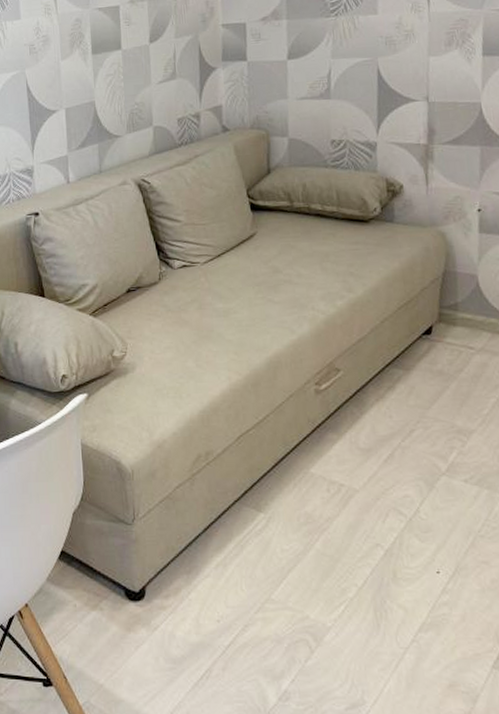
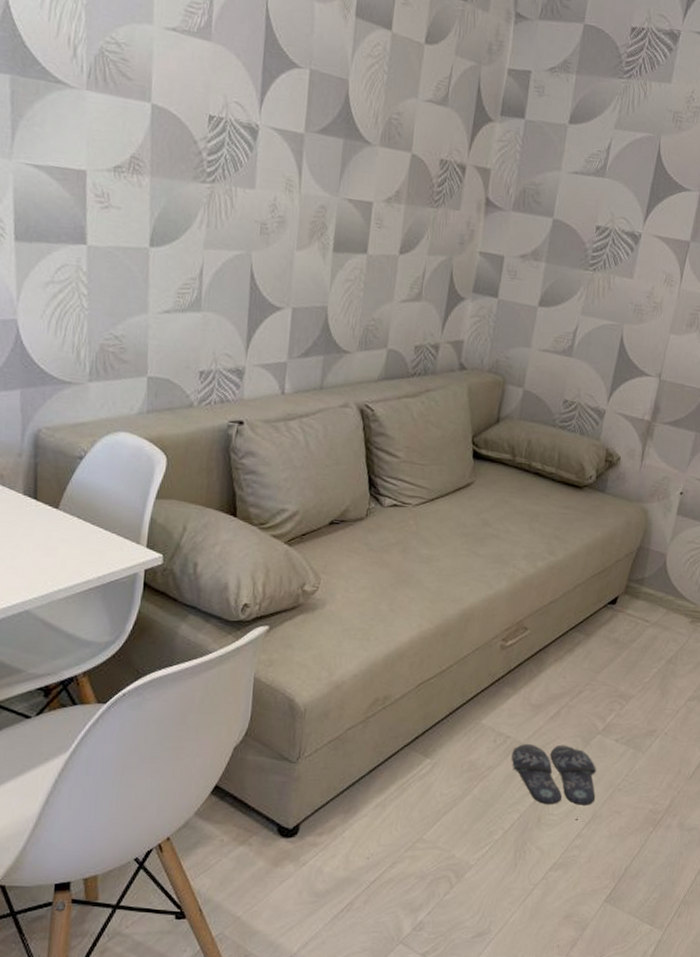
slippers: none [349,489,455,556] -> present [511,743,597,805]

